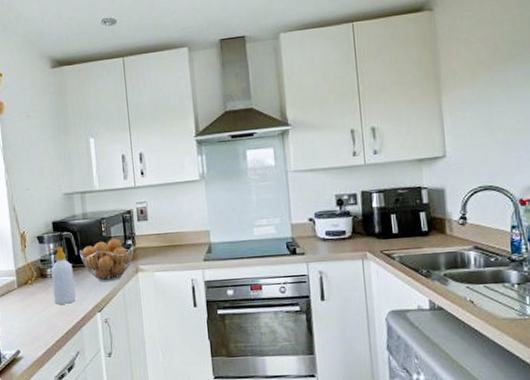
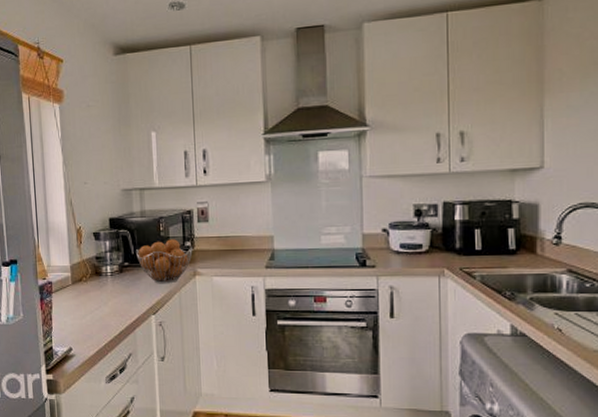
soap bottle: present [47,247,76,305] -> none [103,245,130,304]

